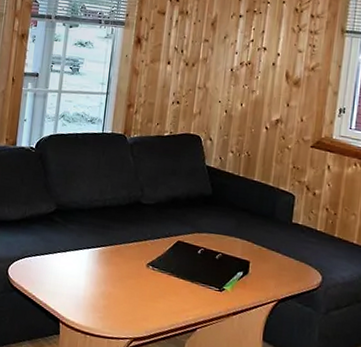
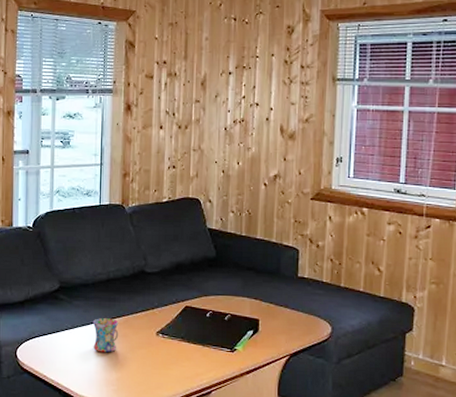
mug: none [83,244,111,280] -> present [92,318,119,353]

